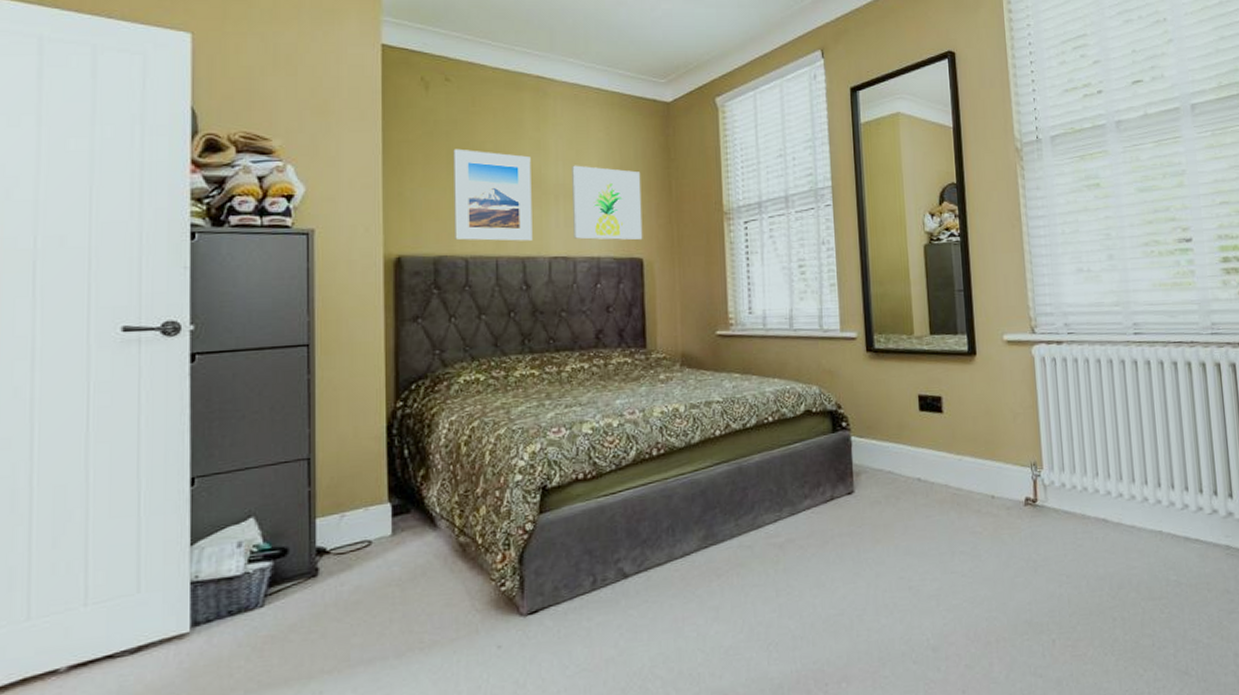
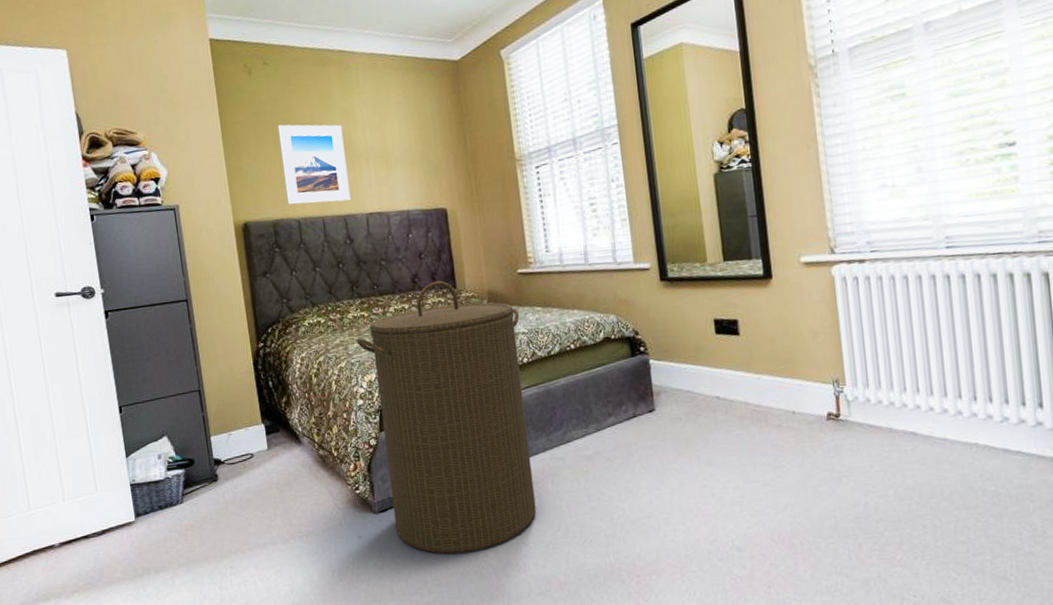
laundry hamper: none [522,338,717,666] -> present [356,280,536,555]
wall art: present [572,165,643,241] -> none [377,128,445,196]

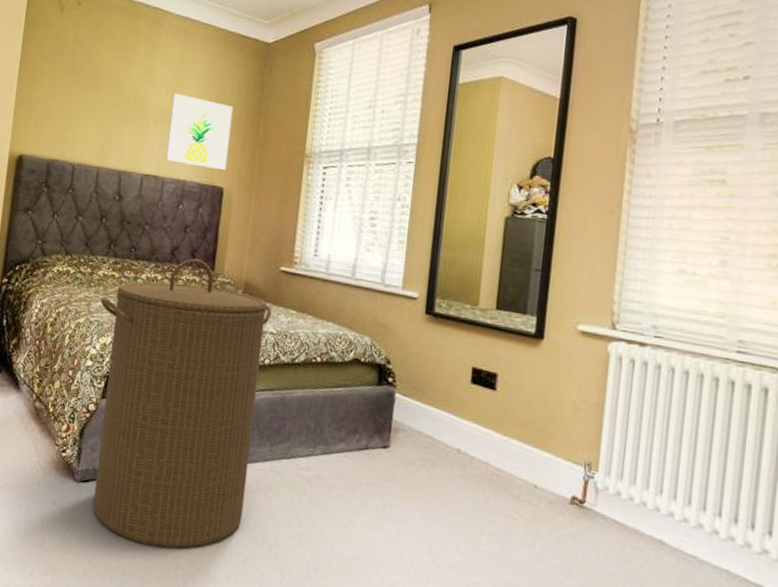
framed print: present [277,124,351,205] -> none [67,66,139,157]
wall art: none [377,128,445,196] -> present [165,93,234,171]

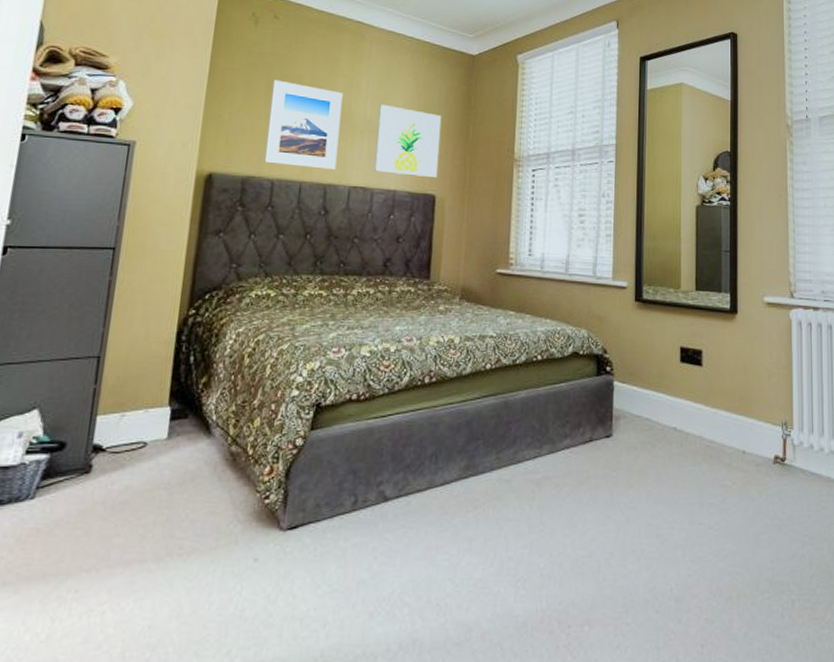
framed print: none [67,66,139,157] -> present [264,79,343,170]
laundry hamper: present [93,258,272,549] -> none [303,268,491,589]

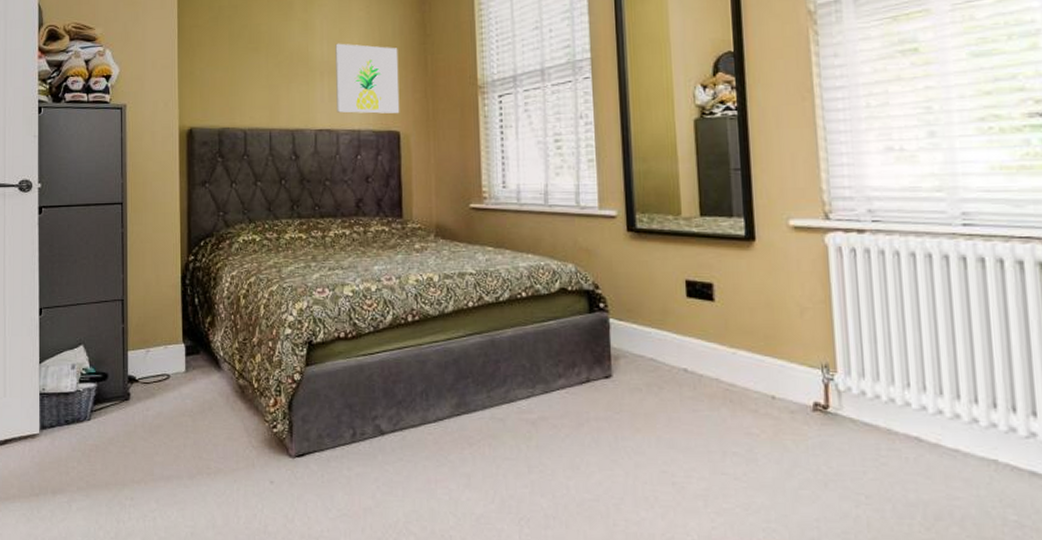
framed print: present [264,79,343,170] -> none [234,31,301,115]

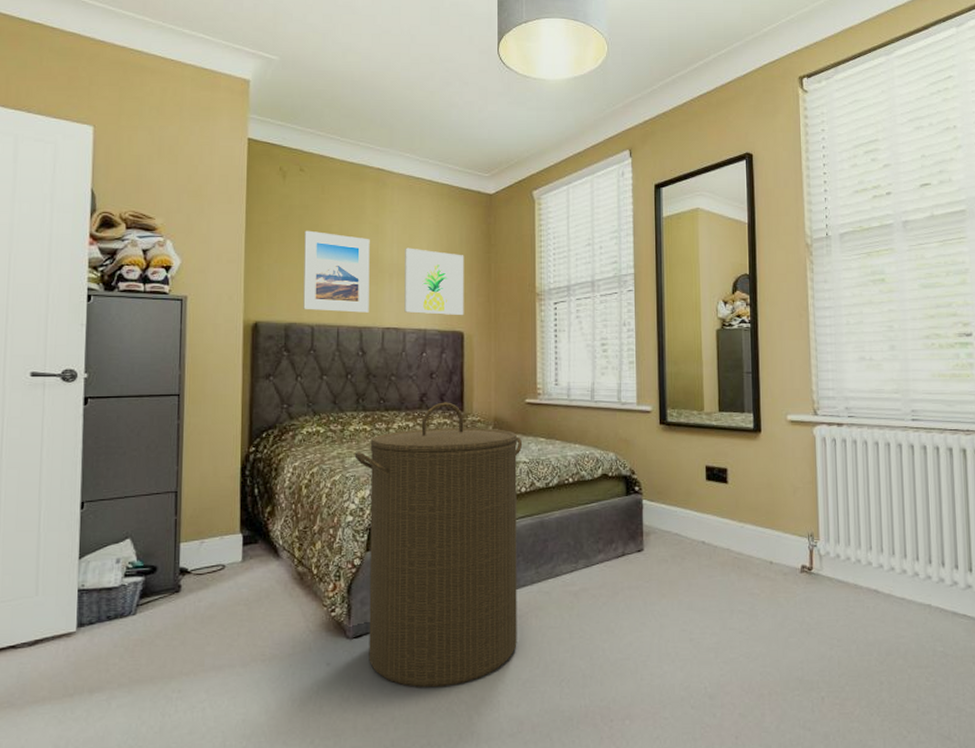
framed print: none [234,31,301,115] -> present [303,230,370,313]
laundry hamper: none [291,208,469,516] -> present [354,402,523,688]

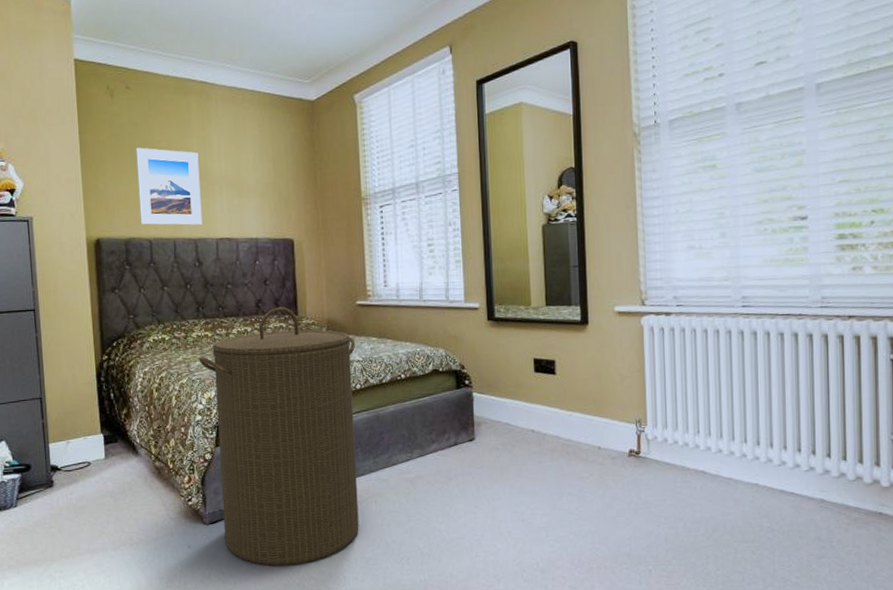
wall art: present [404,248,464,316] -> none [232,159,293,224]

